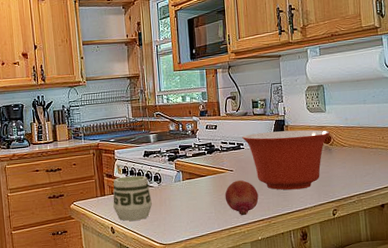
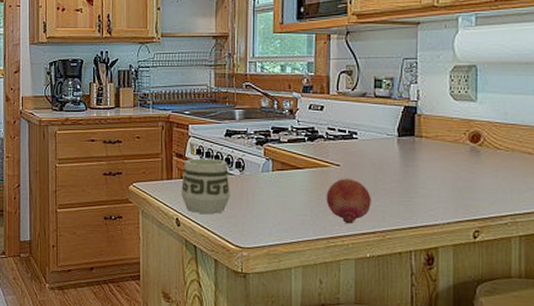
mixing bowl: present [242,130,331,190] -> none [357,120,481,199]

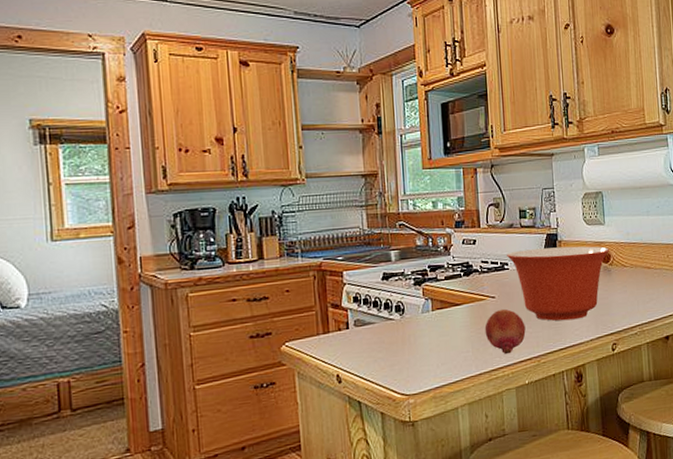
cup: present [181,158,230,214] -> none [339,305,392,366]
mixing bowl: none [357,120,481,199] -> present [507,246,610,321]

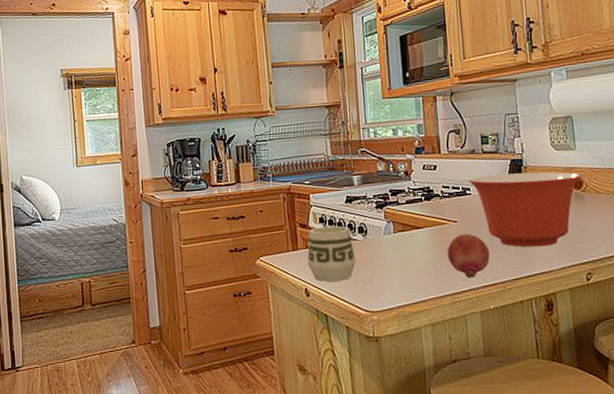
cup: none [339,305,392,366] -> present [307,225,356,282]

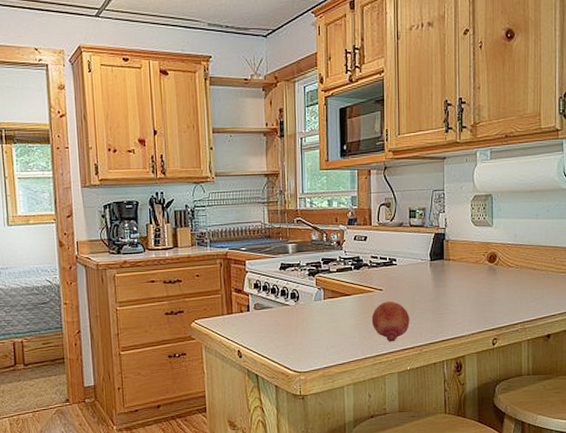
cup: present [307,225,356,282] -> none [241,291,287,344]
mixing bowl: present [469,171,582,248] -> none [395,245,497,315]

